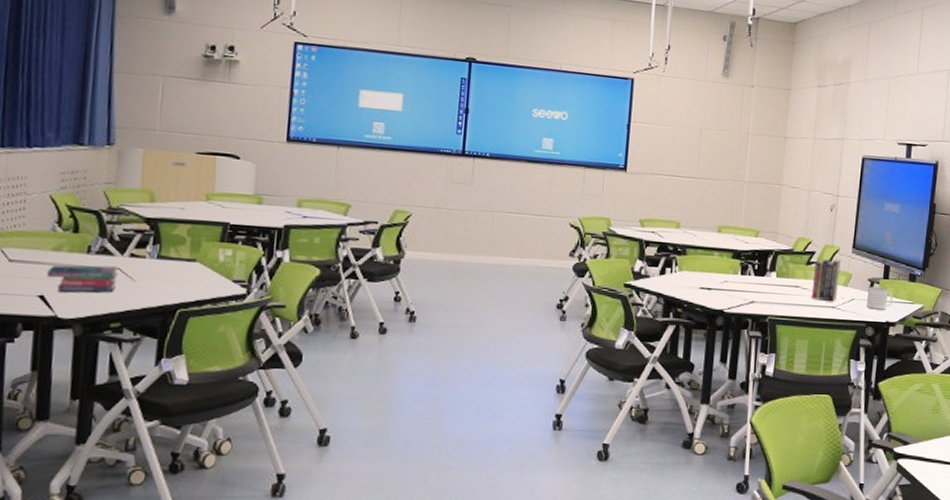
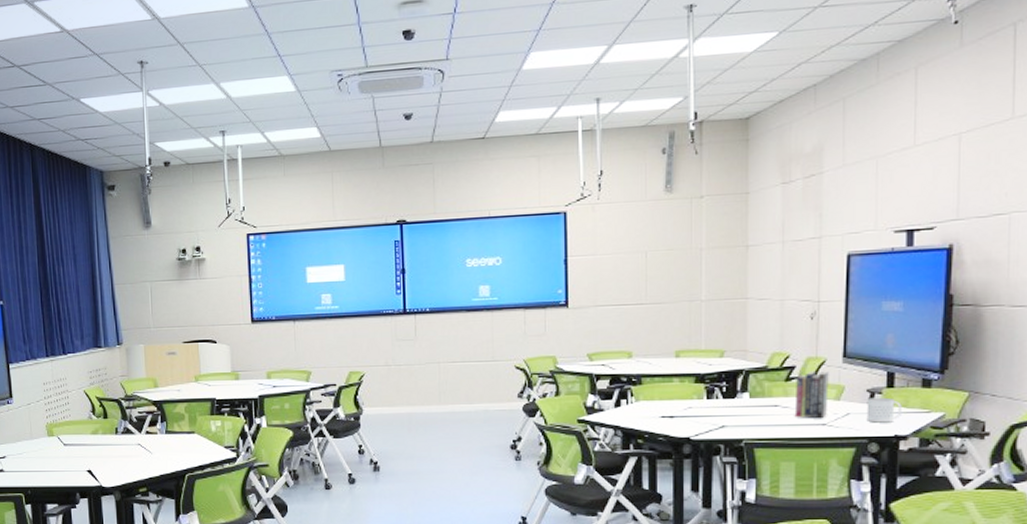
books: present [47,265,118,293] -> none [90,443,140,466]

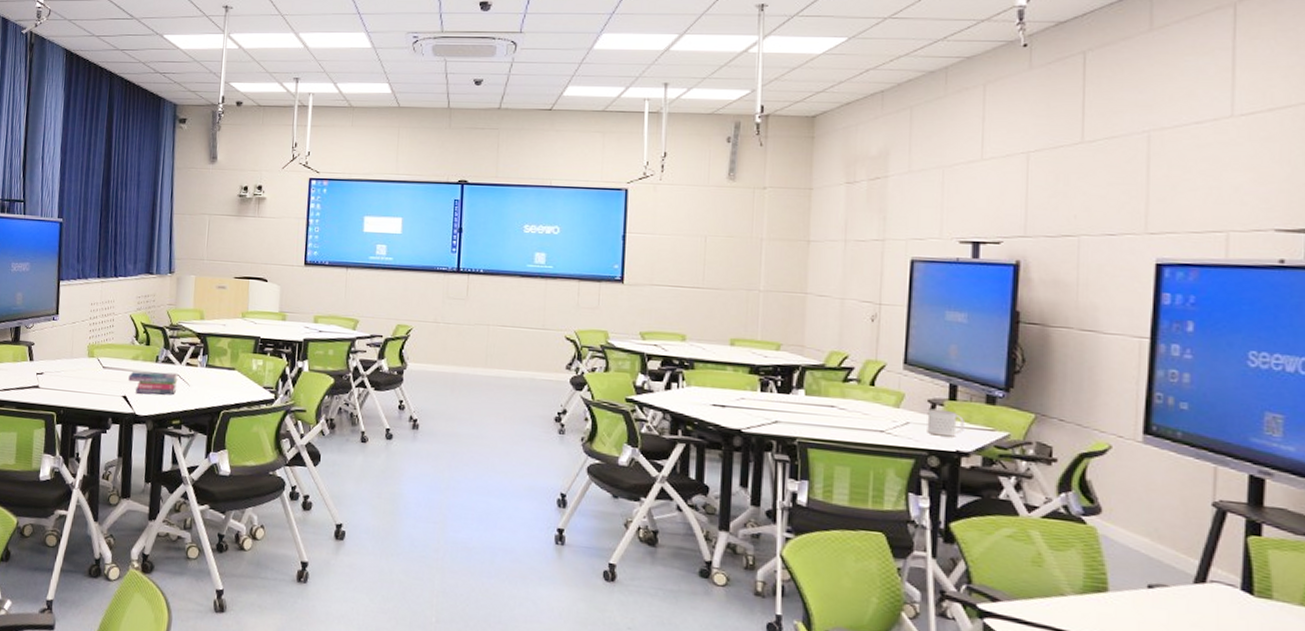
books: none [90,443,140,466] -> present [128,371,178,396]
books: present [794,370,829,418] -> none [851,374,889,424]

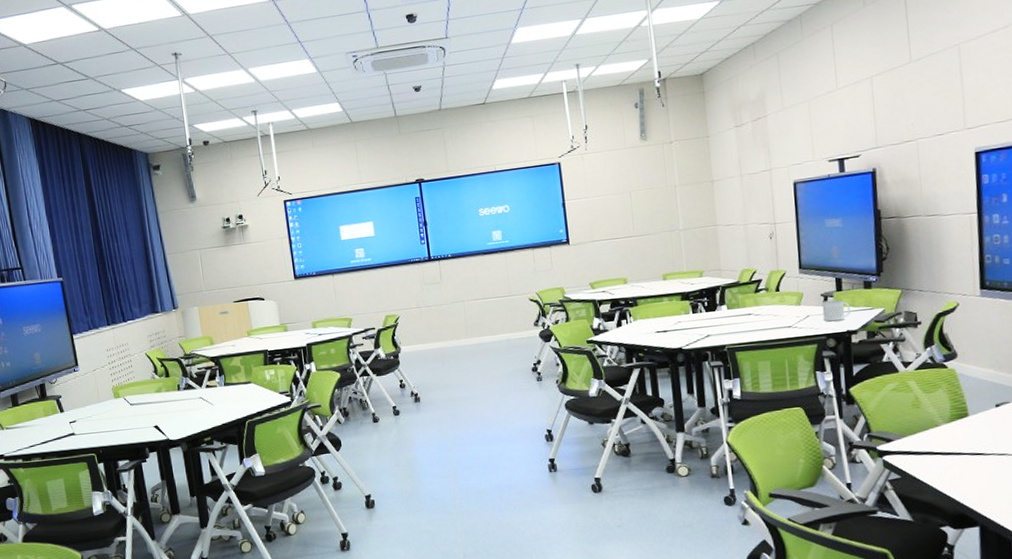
books: present [128,371,178,396] -> none [156,396,202,421]

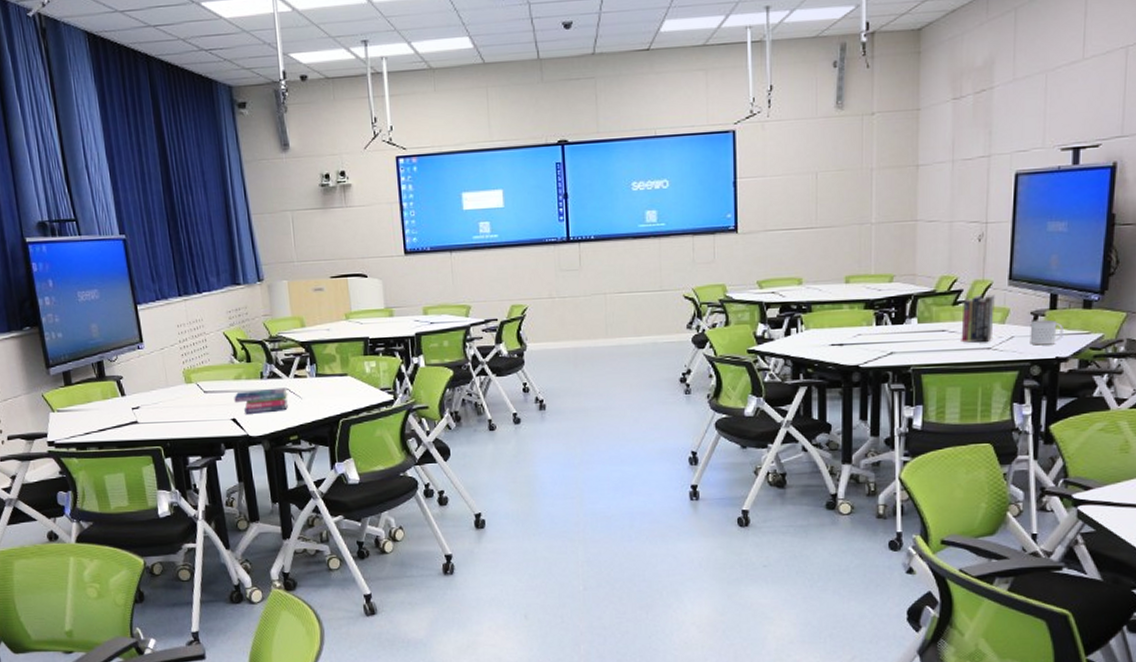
books: none [156,396,202,421] -> present [234,387,288,414]
books: none [763,282,791,323] -> present [961,294,995,343]

